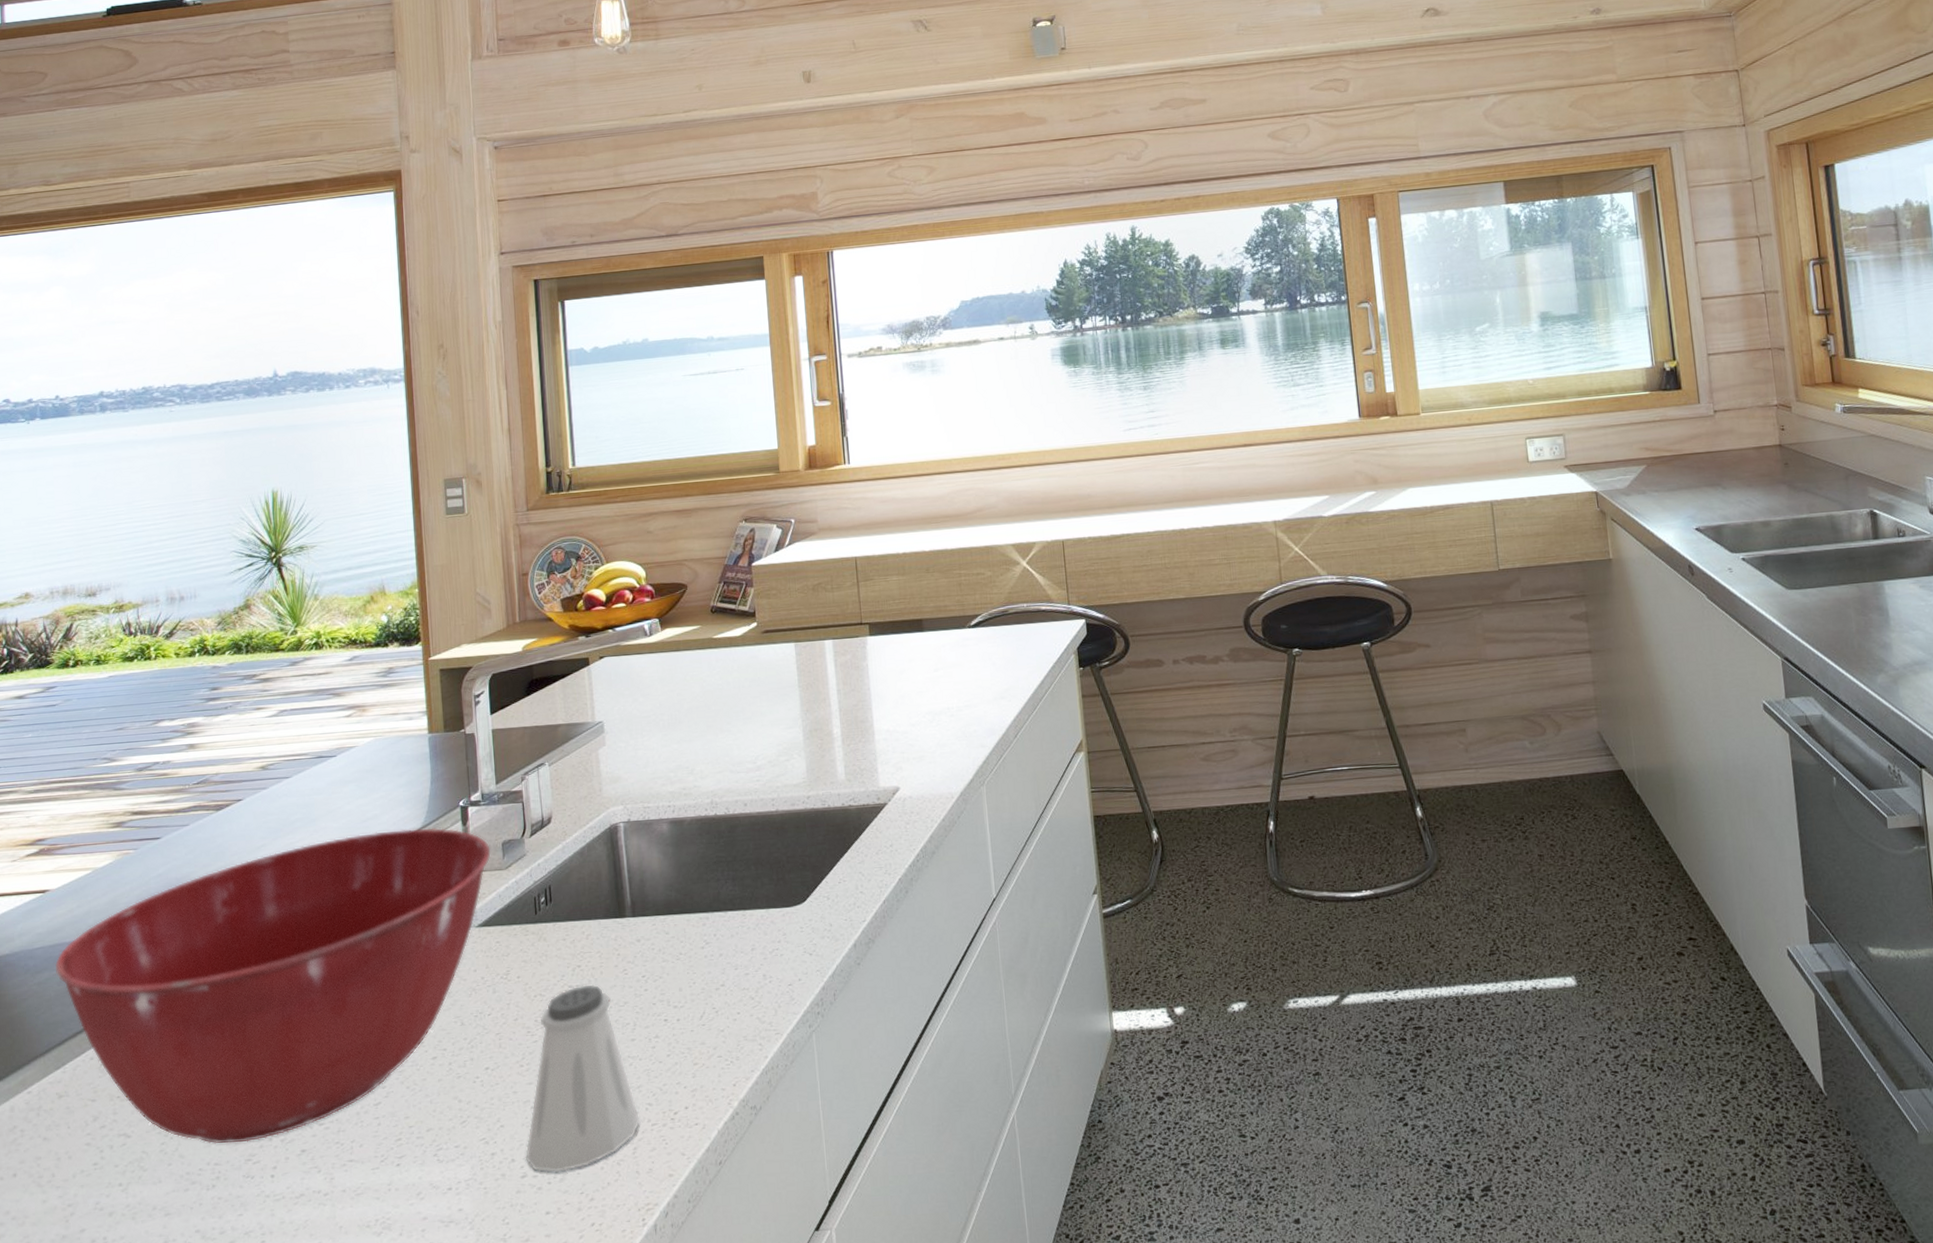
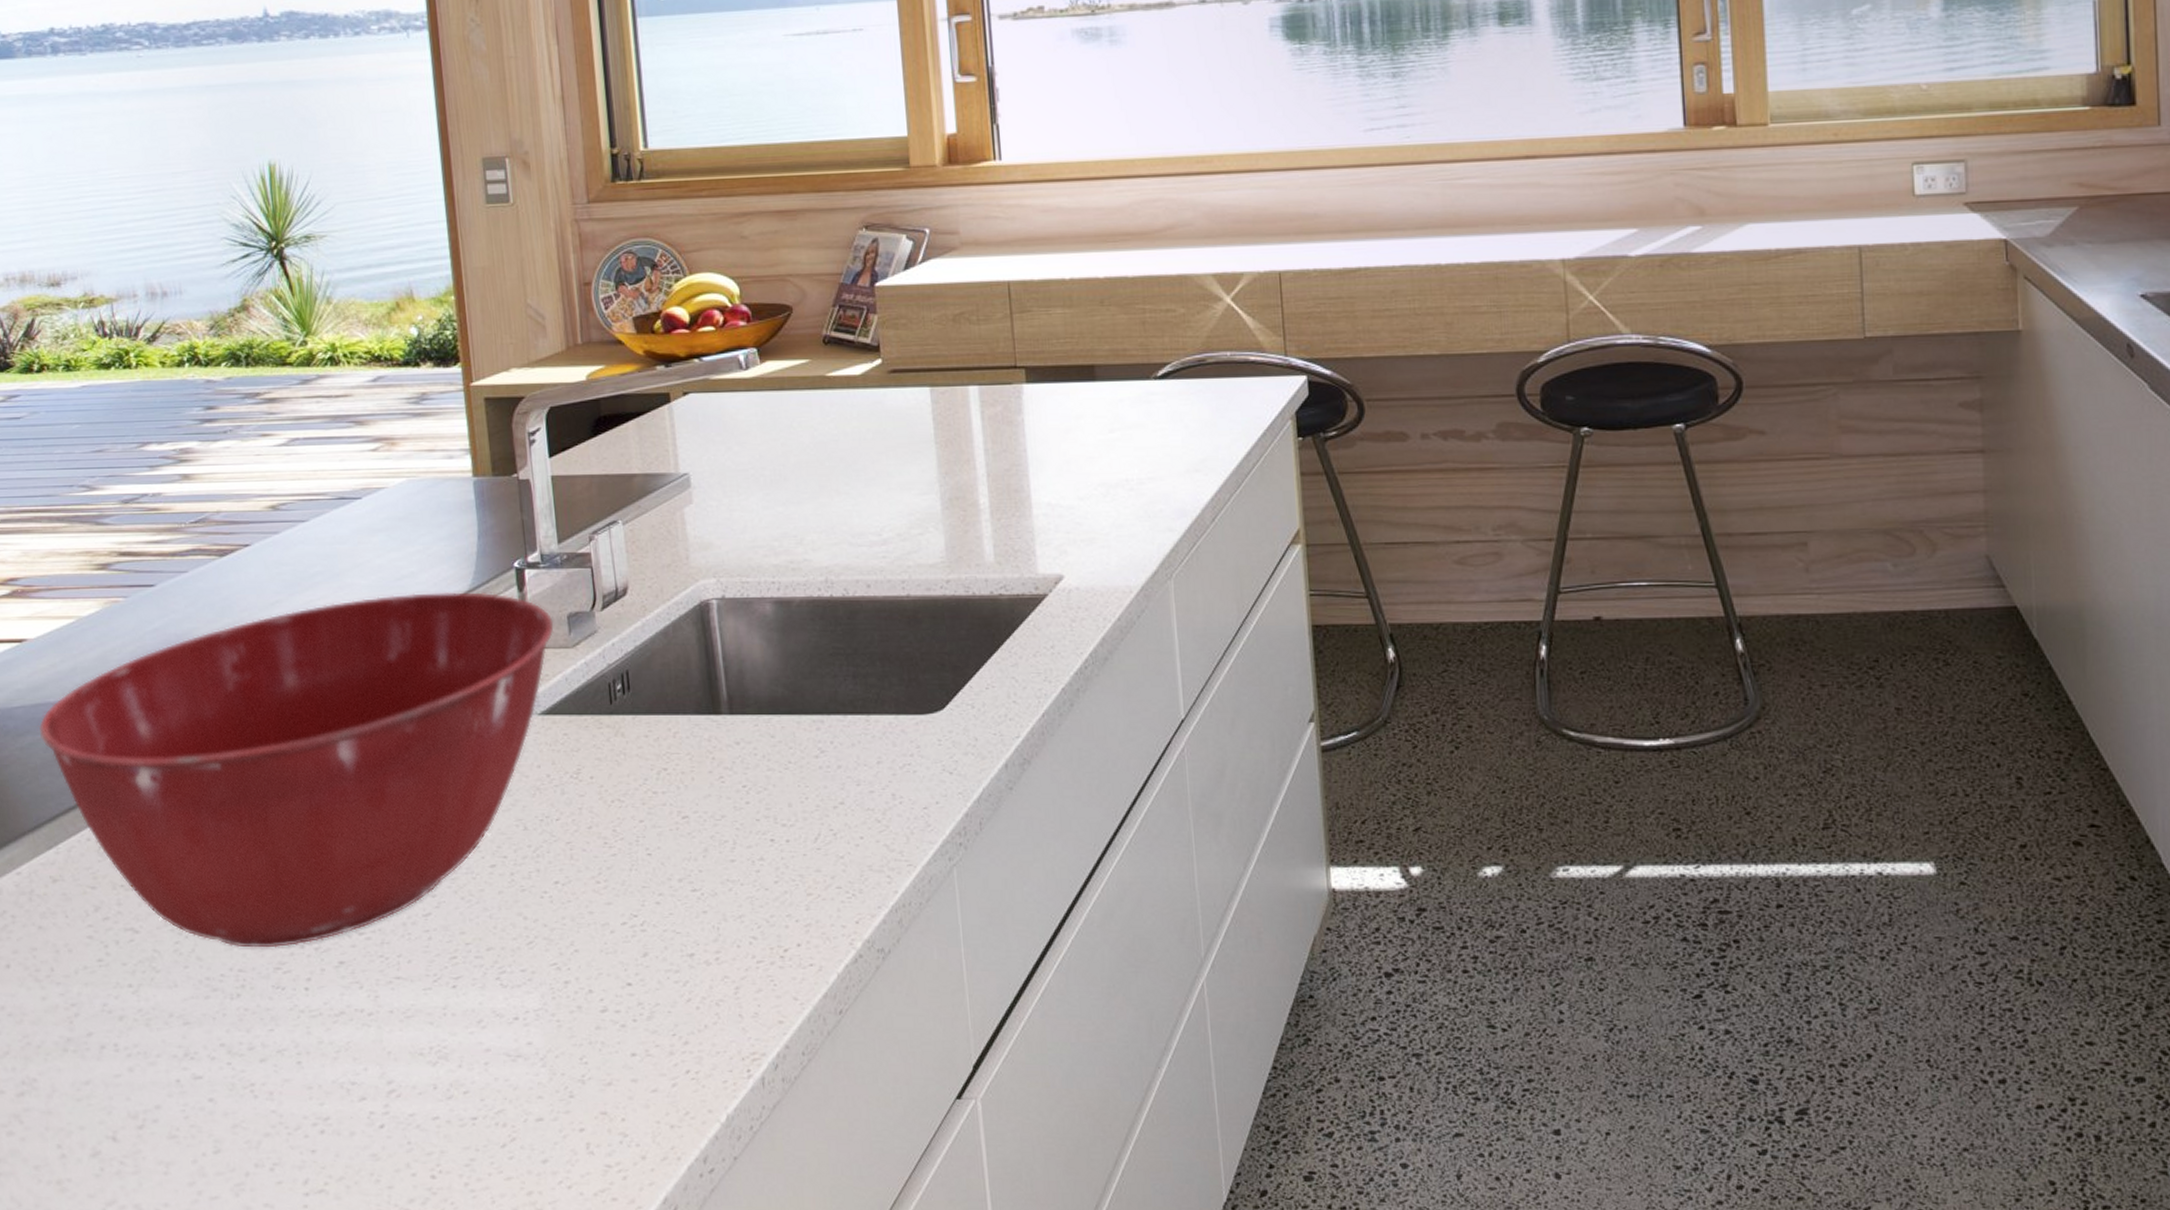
saltshaker: present [525,984,641,1173] -> none [604,792,743,1010]

